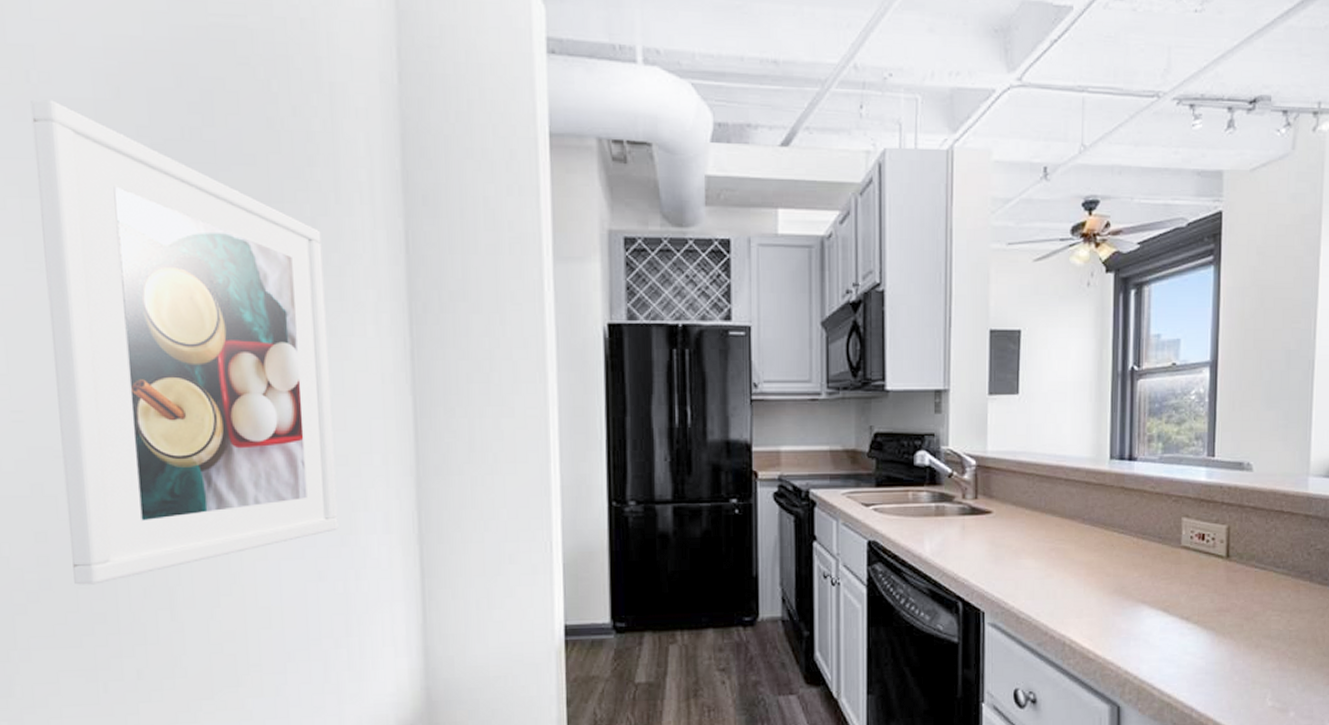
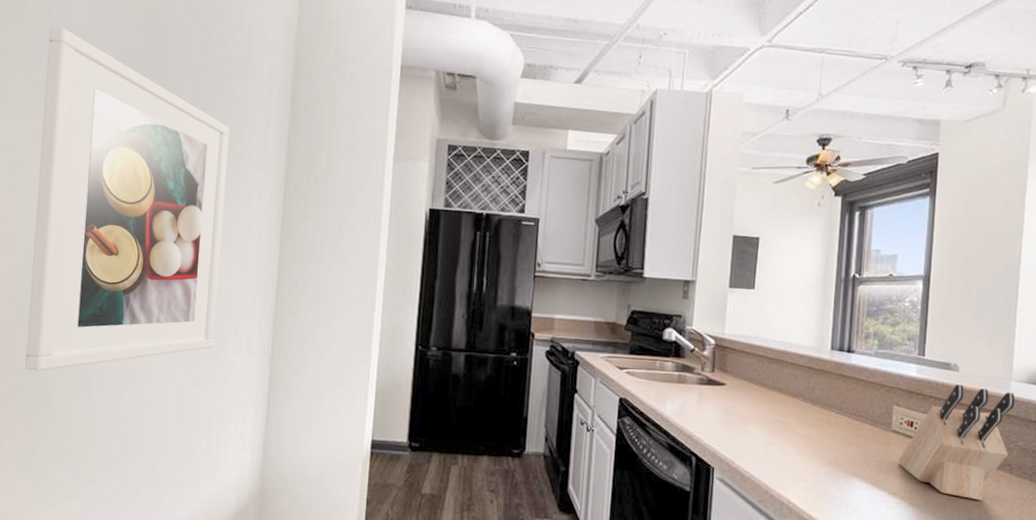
knife block: none [1190,486,1314,615] -> present [898,384,1015,501]

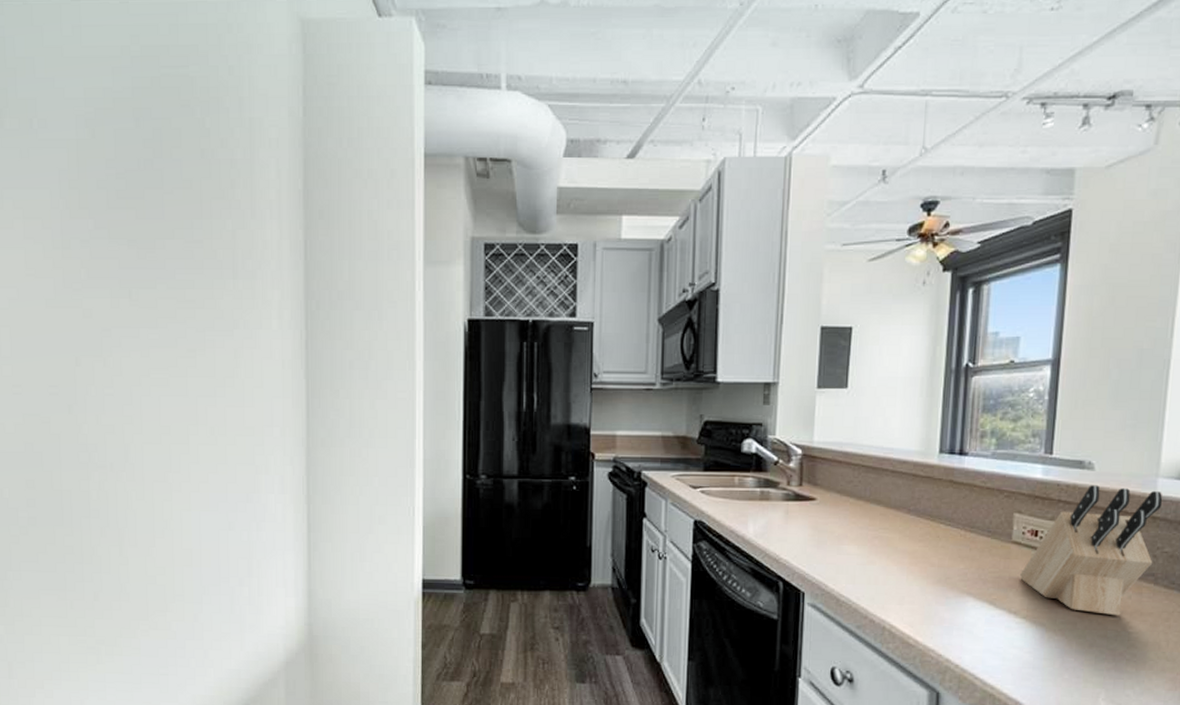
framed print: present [25,27,230,371] -> none [32,141,245,523]

